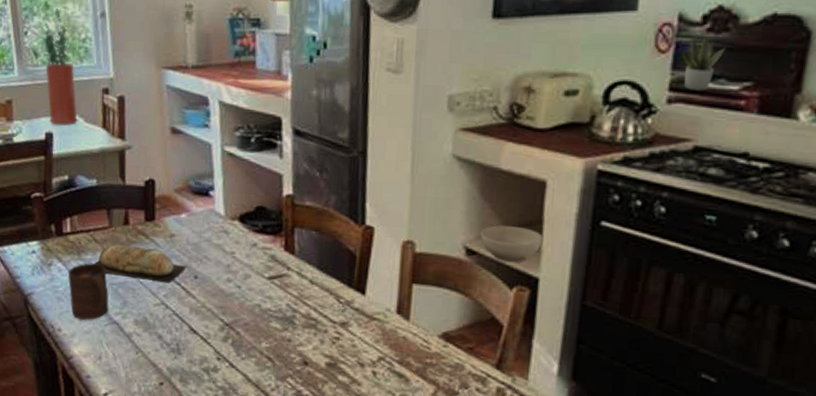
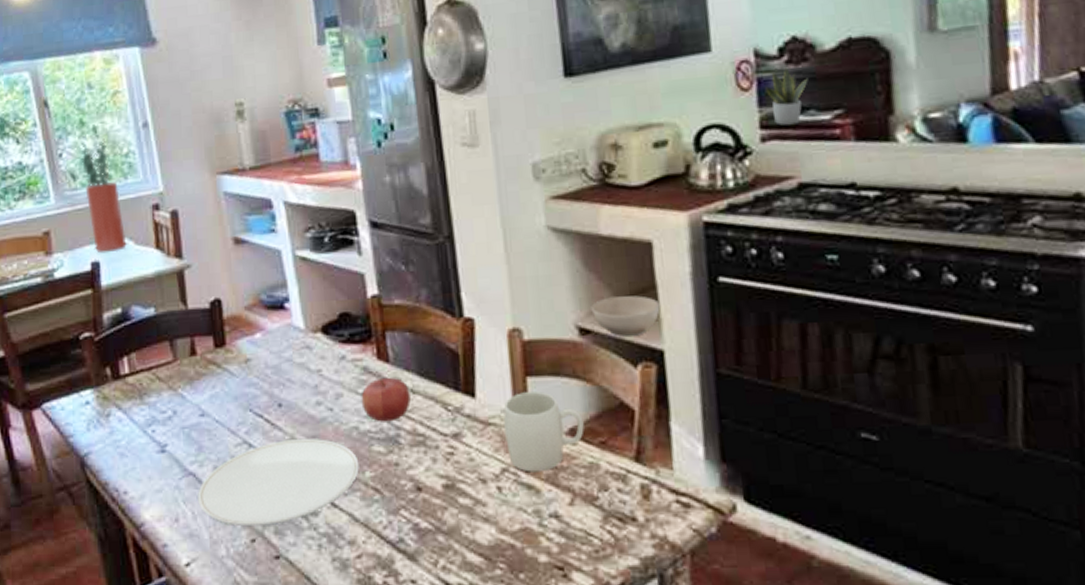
cup: present [68,262,109,320] -> none [130,405,182,477]
bread loaf: present [94,244,189,283] -> none [159,378,270,417]
plate: none [119,306,258,374] -> present [198,438,359,527]
fruit: none [265,266,309,305] -> present [361,377,411,422]
mug: none [385,296,457,365] -> present [503,391,584,472]

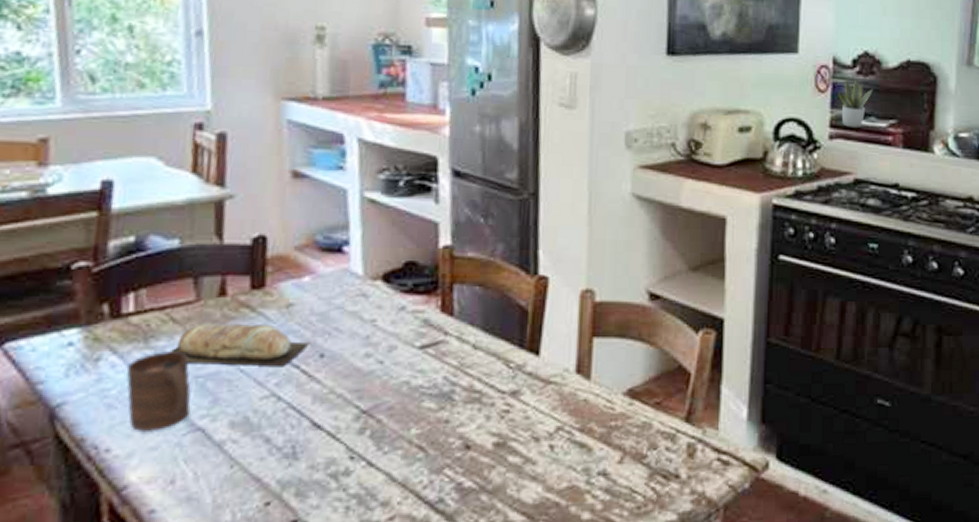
vase: present [82,138,127,254] -> none [106,40,154,172]
cup: none [130,405,182,477] -> present [126,350,191,433]
bread loaf: none [159,378,270,417] -> present [169,323,312,368]
plate: present [198,438,359,527] -> none [203,392,405,489]
fruit: present [361,377,411,422] -> none [416,331,472,378]
mug: present [503,391,584,472] -> none [563,352,643,431]
bowl: present [591,295,660,336] -> none [663,266,726,303]

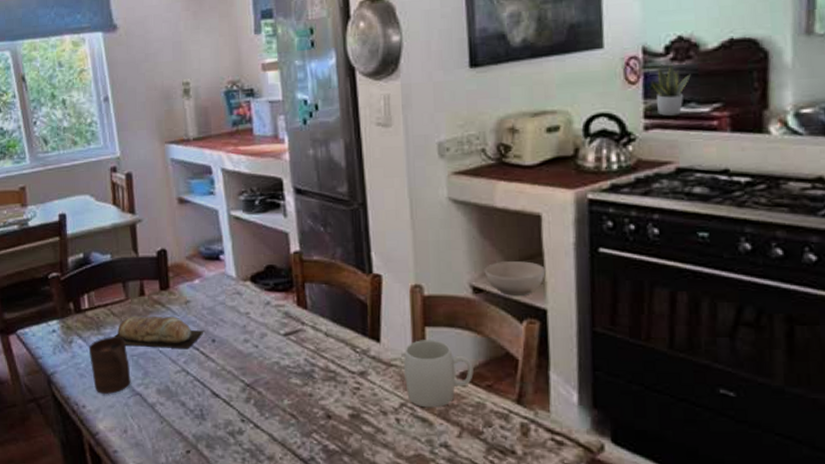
mug: none [563,352,643,431] -> present [403,340,474,408]
bowl: none [663,266,726,303] -> present [484,261,546,296]

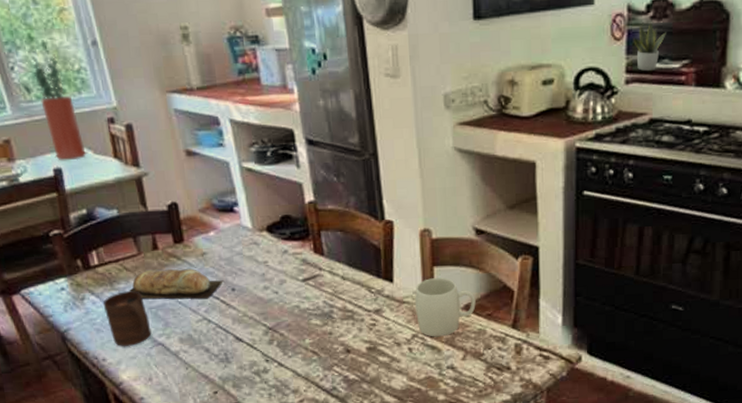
vase: none [53,110,89,207] -> present [32,54,86,161]
bowl: present [484,261,546,296] -> none [485,204,538,236]

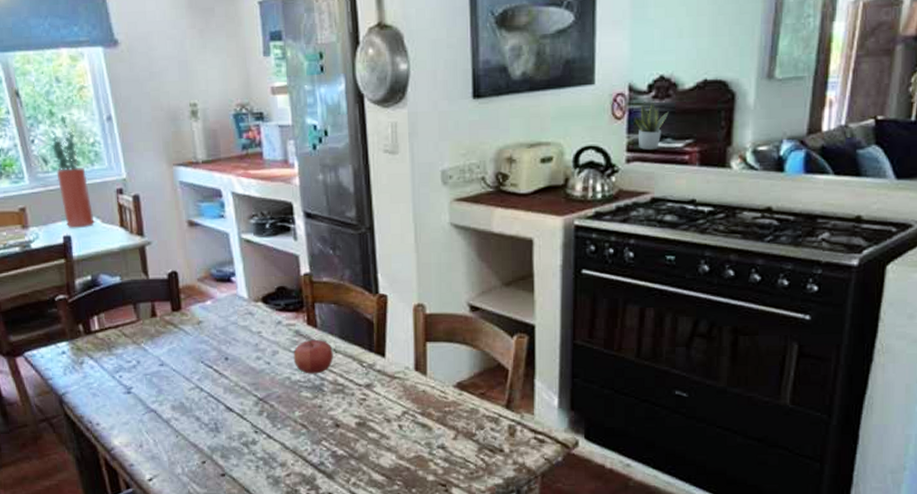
cup: present [103,290,152,347] -> none [100,356,145,413]
bread loaf: present [128,268,225,299] -> none [125,336,218,368]
fruit: none [301,267,342,302] -> present [293,339,333,374]
mug: present [414,278,476,337] -> none [406,354,469,415]

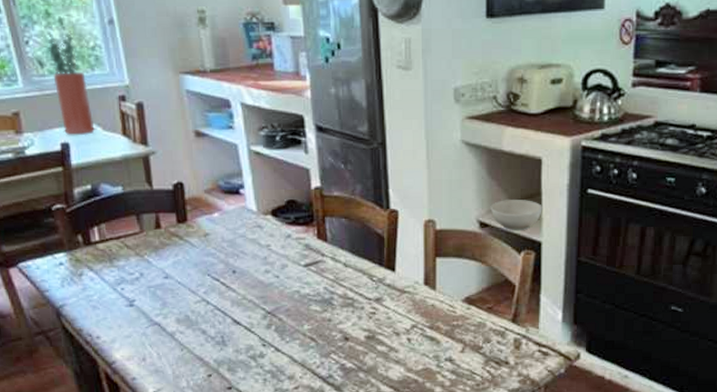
fruit: present [293,339,333,374] -> none [303,253,343,288]
bowl: none [481,282,535,313] -> present [490,200,542,230]
potted plant: present [635,101,669,151] -> none [641,28,673,76]

